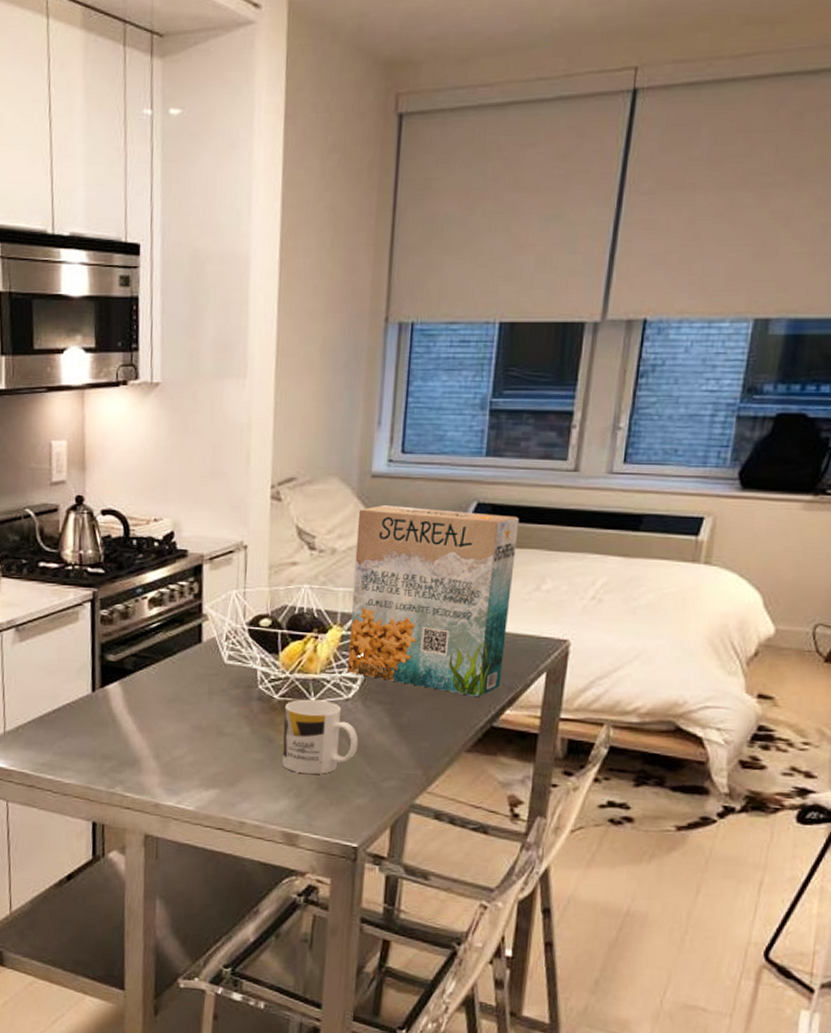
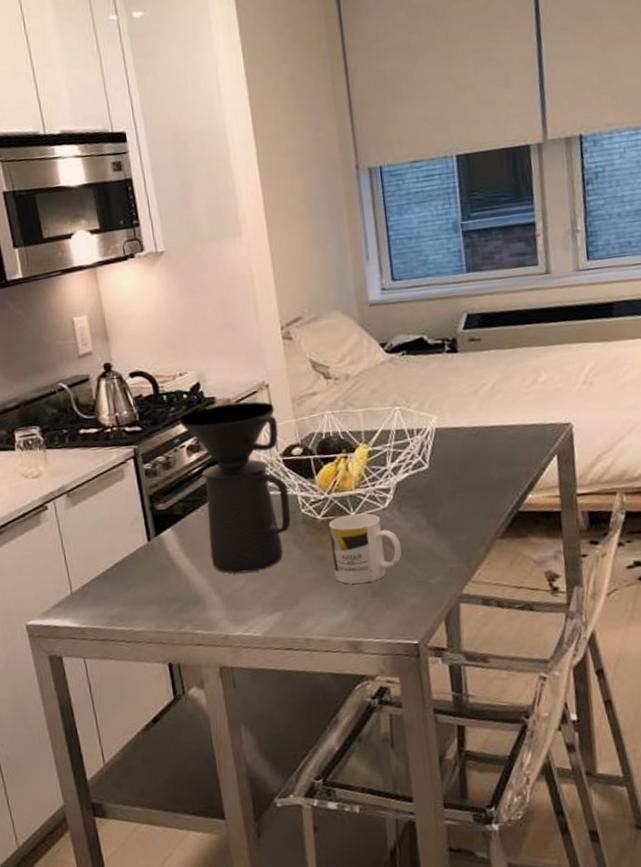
coffee maker: none [145,559,250,743] -> present [179,401,291,574]
cereal box: present [347,505,520,696] -> none [363,321,518,487]

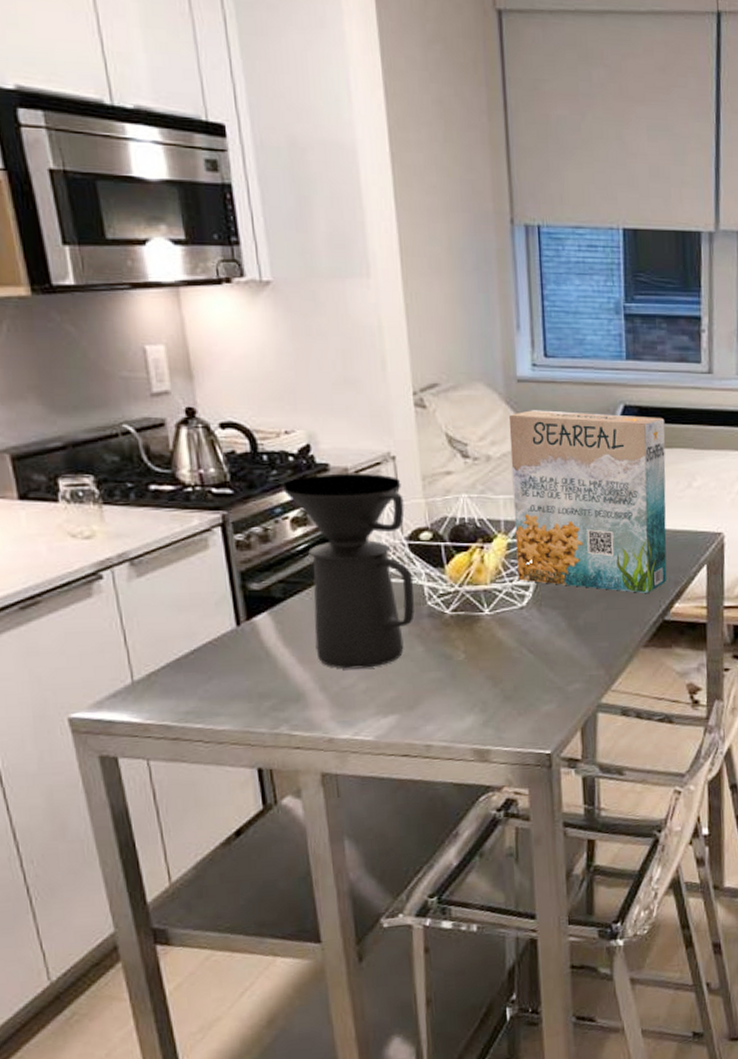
mug: present [328,513,402,584] -> none [458,610,539,688]
cereal box: none [363,321,518,487] -> present [508,410,667,593]

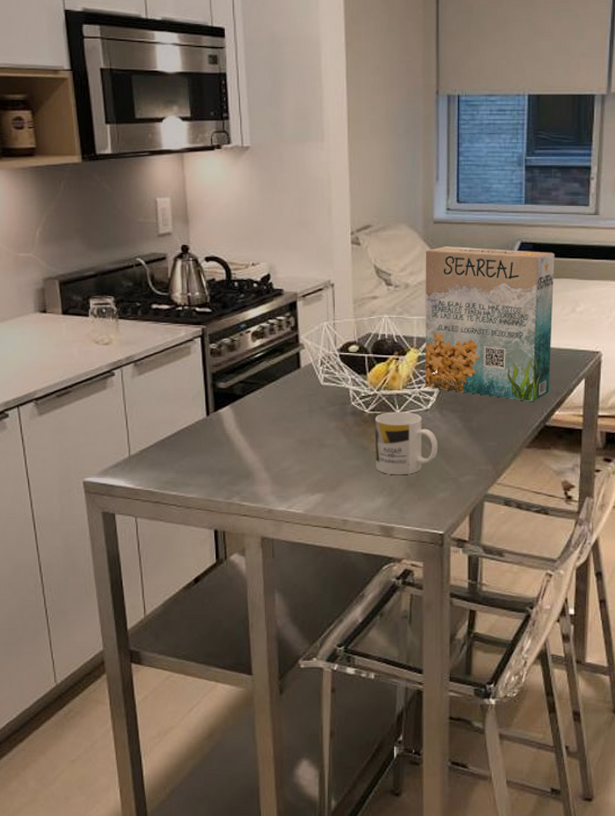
coffee maker: present [282,473,415,669] -> none [247,297,342,454]
mug: none [458,610,539,688] -> present [374,412,438,475]

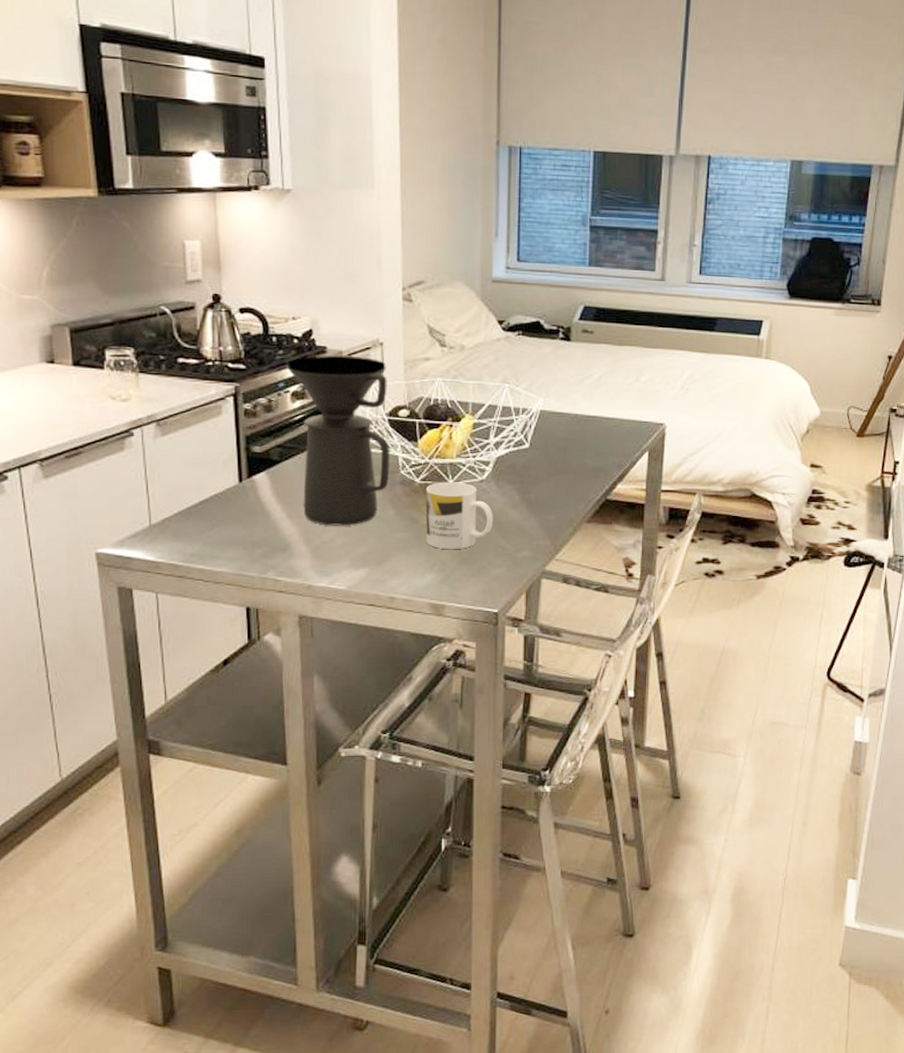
coffee maker: none [247,297,342,454] -> present [286,355,390,526]
cereal box: present [425,246,555,401] -> none [480,307,619,474]

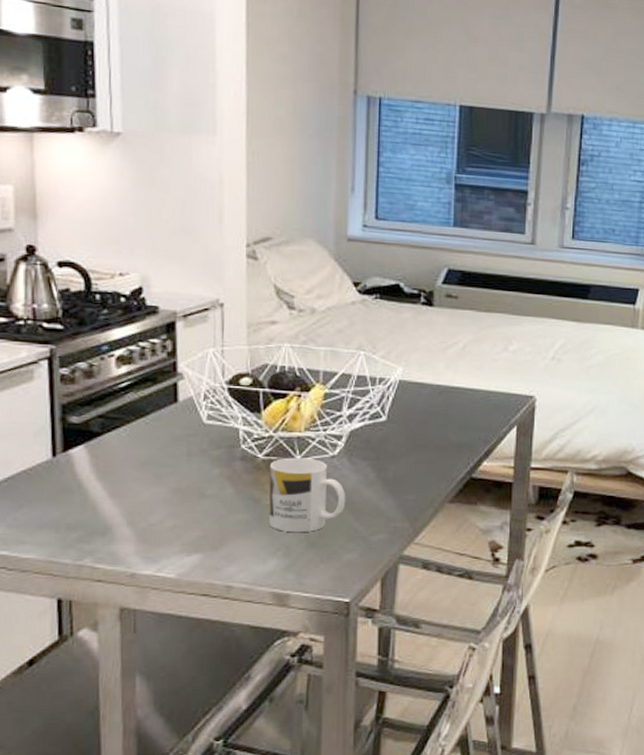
coffee maker: present [286,355,390,526] -> none [111,316,230,506]

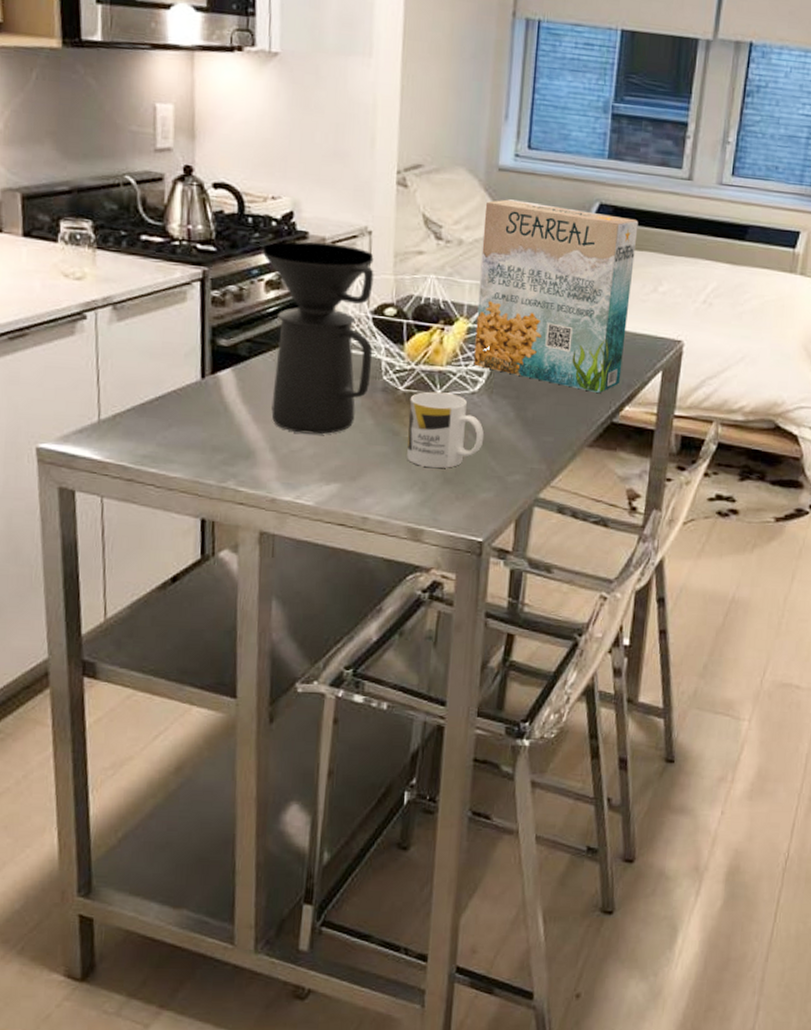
coffee maker: none [111,316,230,506] -> present [262,241,374,435]
cereal box: none [332,268,486,450] -> present [473,199,639,393]

